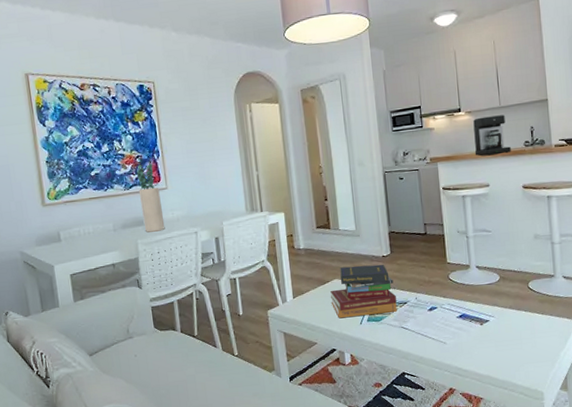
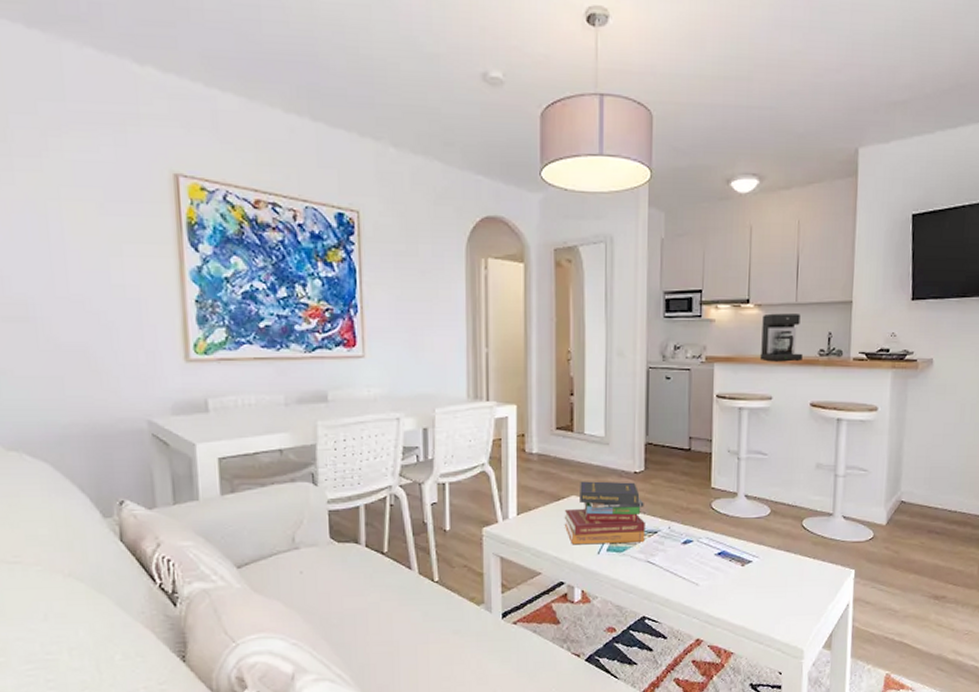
vase: present [136,157,165,233] -> none [323,312,357,414]

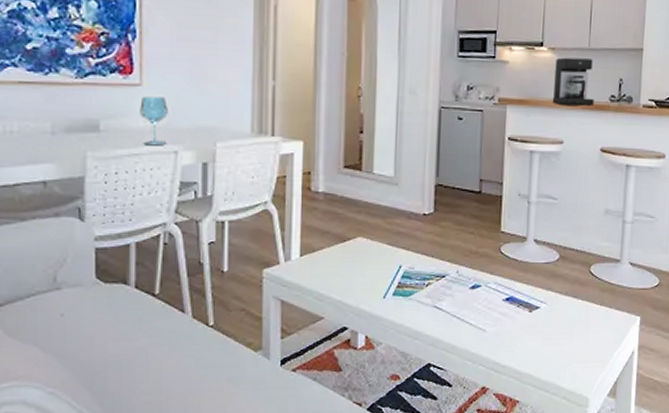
wine glass: none [363,367,391,414] -> present [140,96,169,146]
books: present [564,481,645,545] -> none [349,222,433,289]

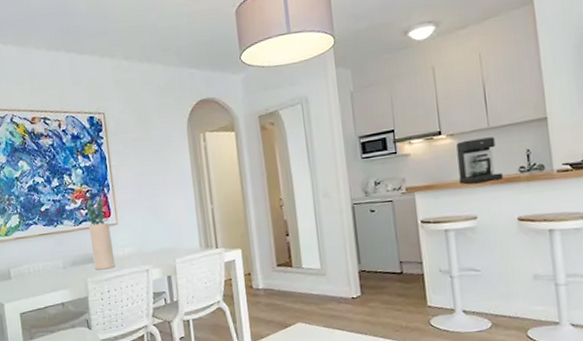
vase: none [97,37,131,145] -> present [86,191,116,271]
wine glass: present [140,96,169,146] -> none [118,230,140,268]

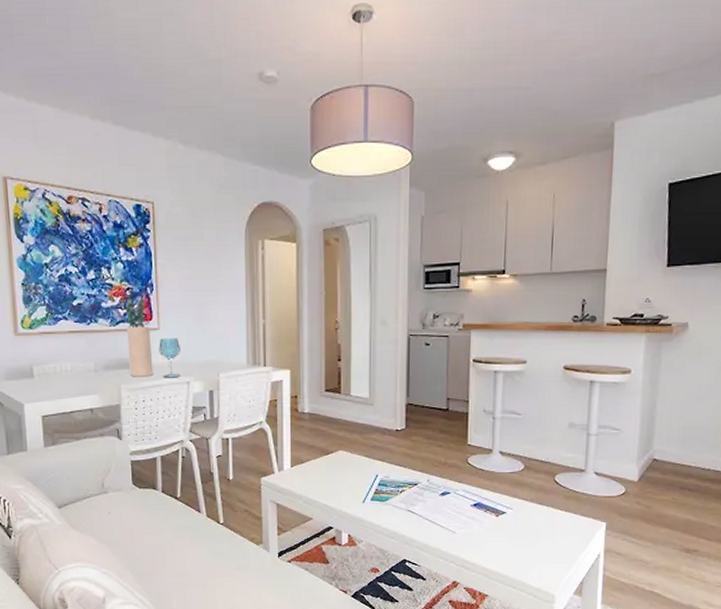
wine glass: none [118,230,140,268] -> present [159,338,182,378]
coffee maker: present [456,137,503,184] -> none [514,282,557,328]

